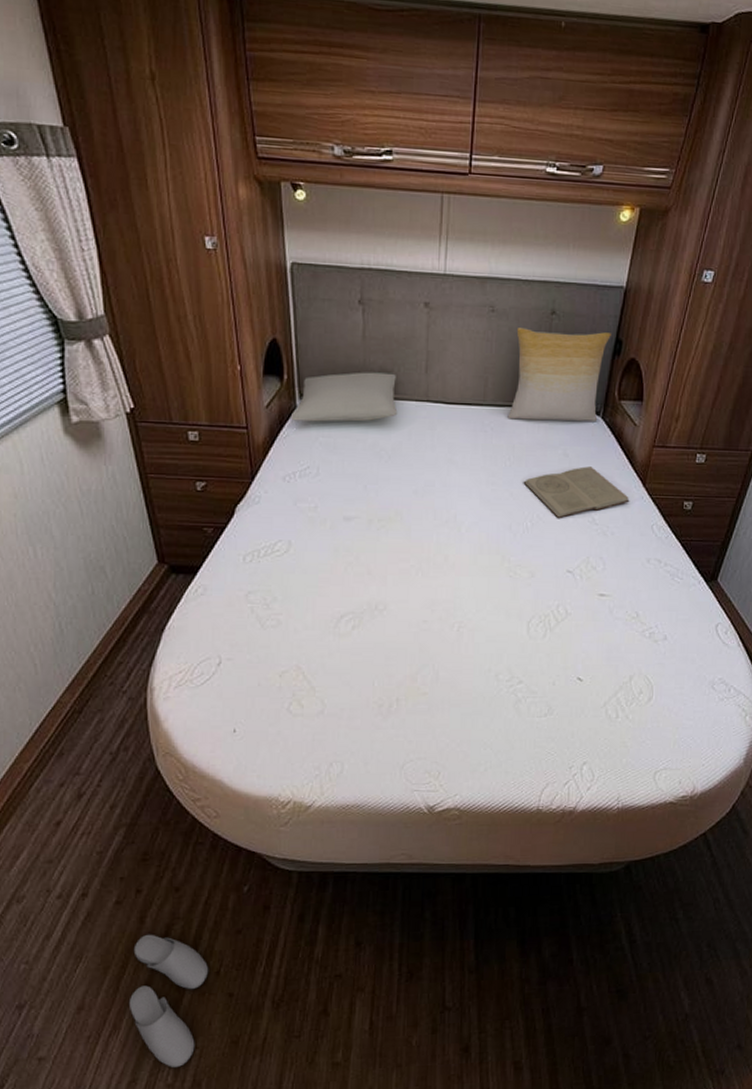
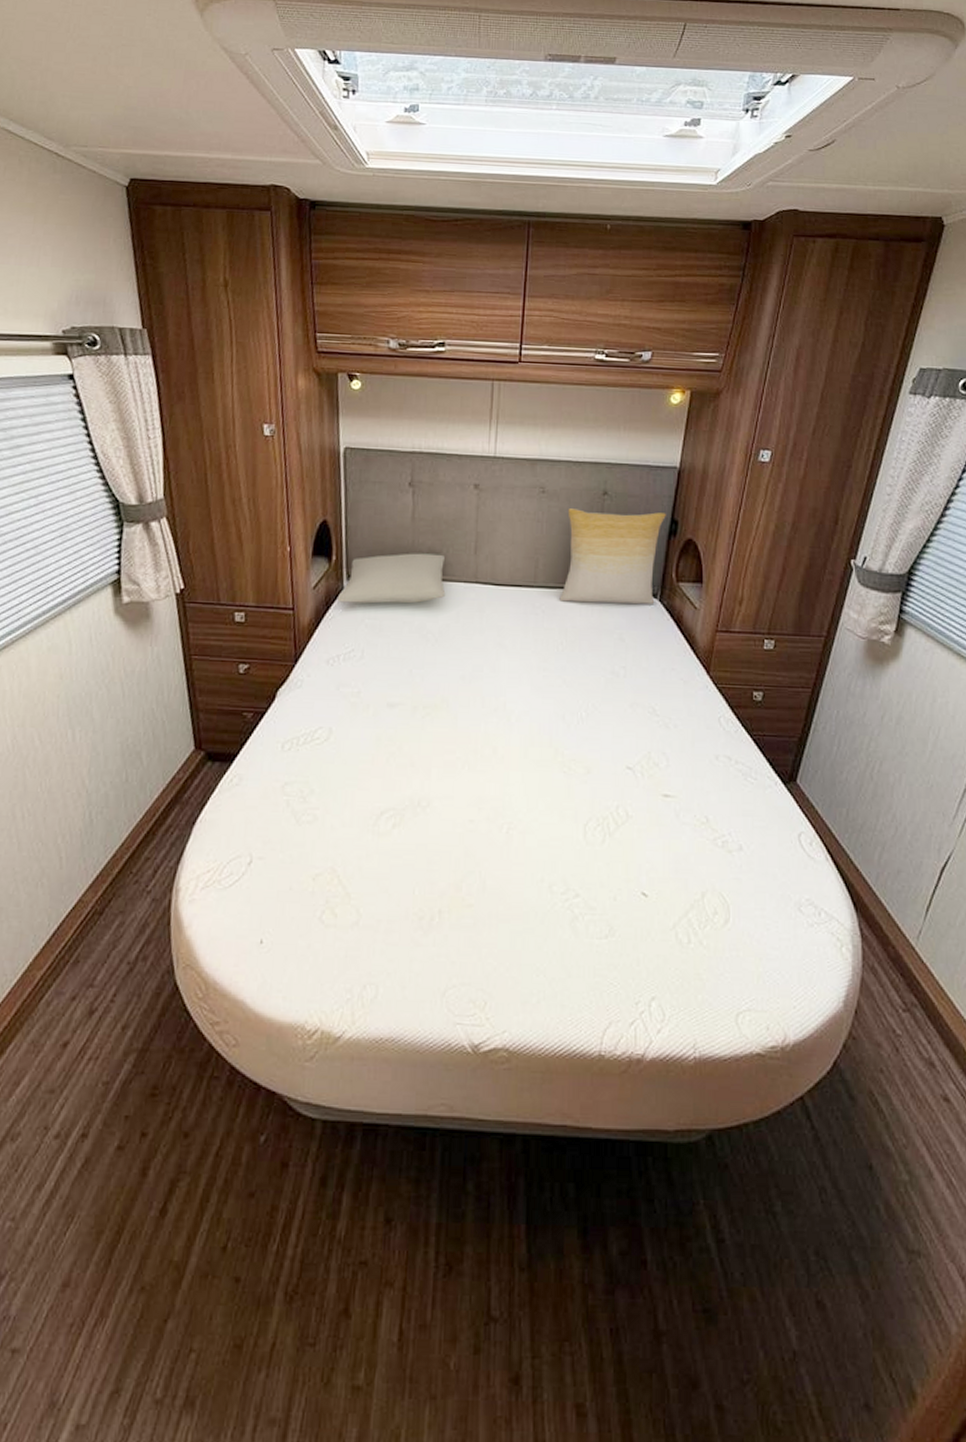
slippers: present [128,934,209,1067] -> none [120,1191,215,1376]
book: present [523,466,630,519] -> none [577,652,693,709]

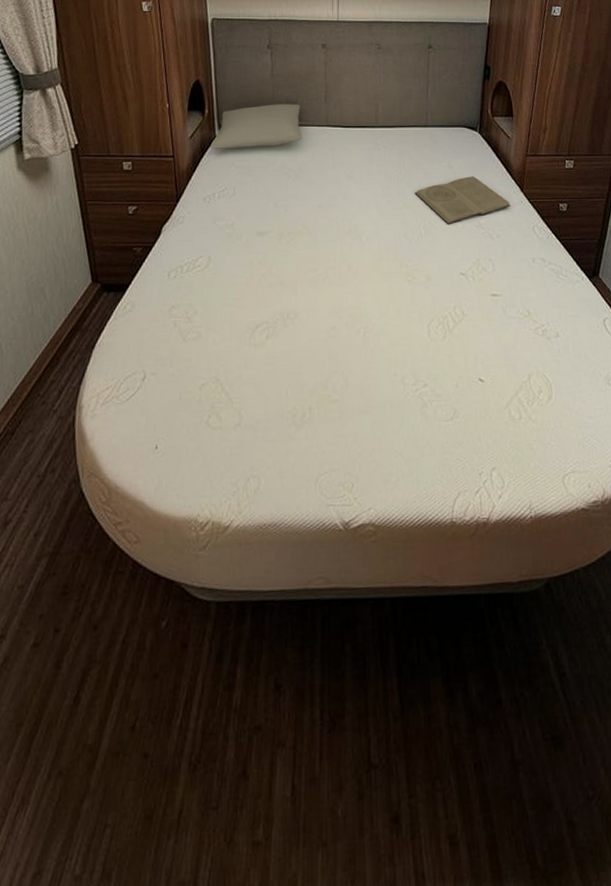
pillow: present [559,508,666,605] -> none [397,61,480,138]
book: none [577,652,693,709] -> present [414,176,511,225]

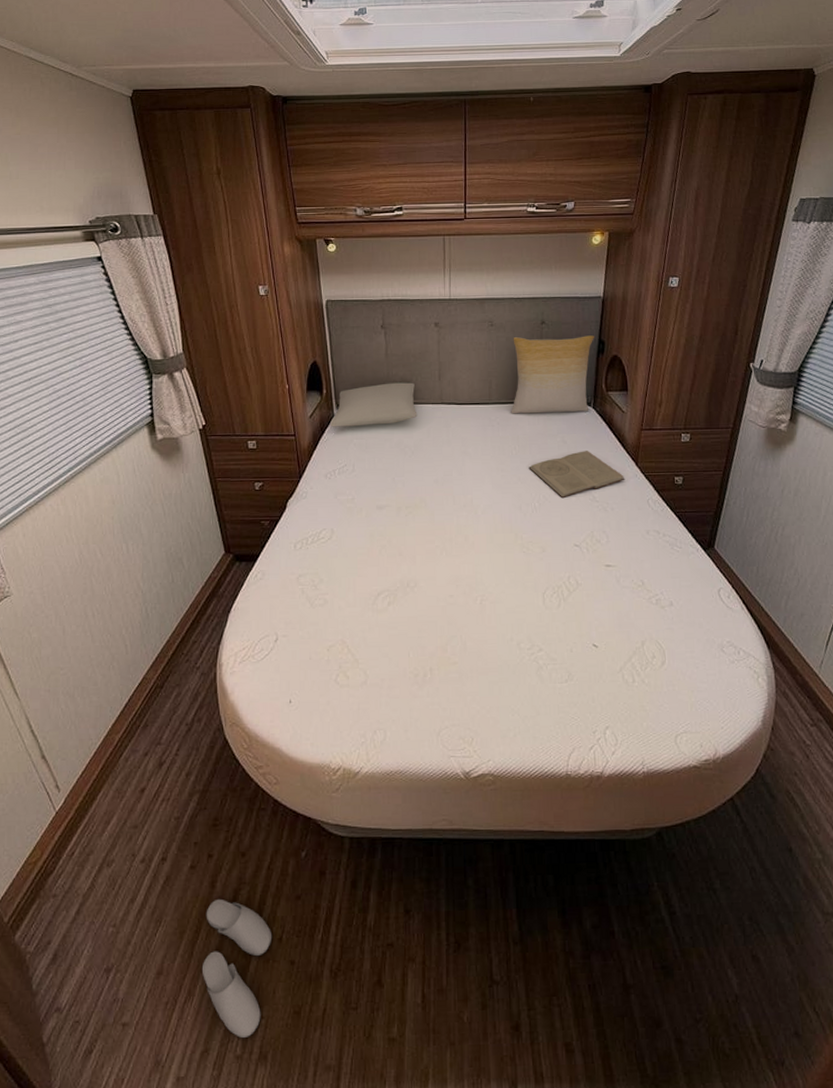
slippers: none [39,681,124,853] -> present [201,898,273,1038]
pillow: none [397,61,480,138] -> present [511,335,594,414]

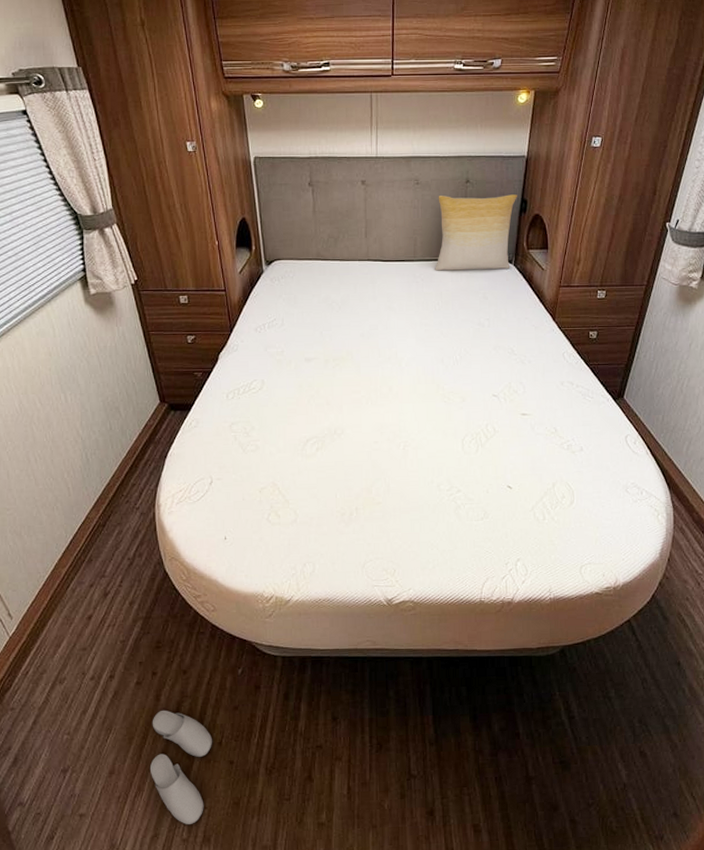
pillow: present [330,382,418,427] -> none [260,239,345,283]
book: present [528,451,625,499] -> none [451,306,543,352]

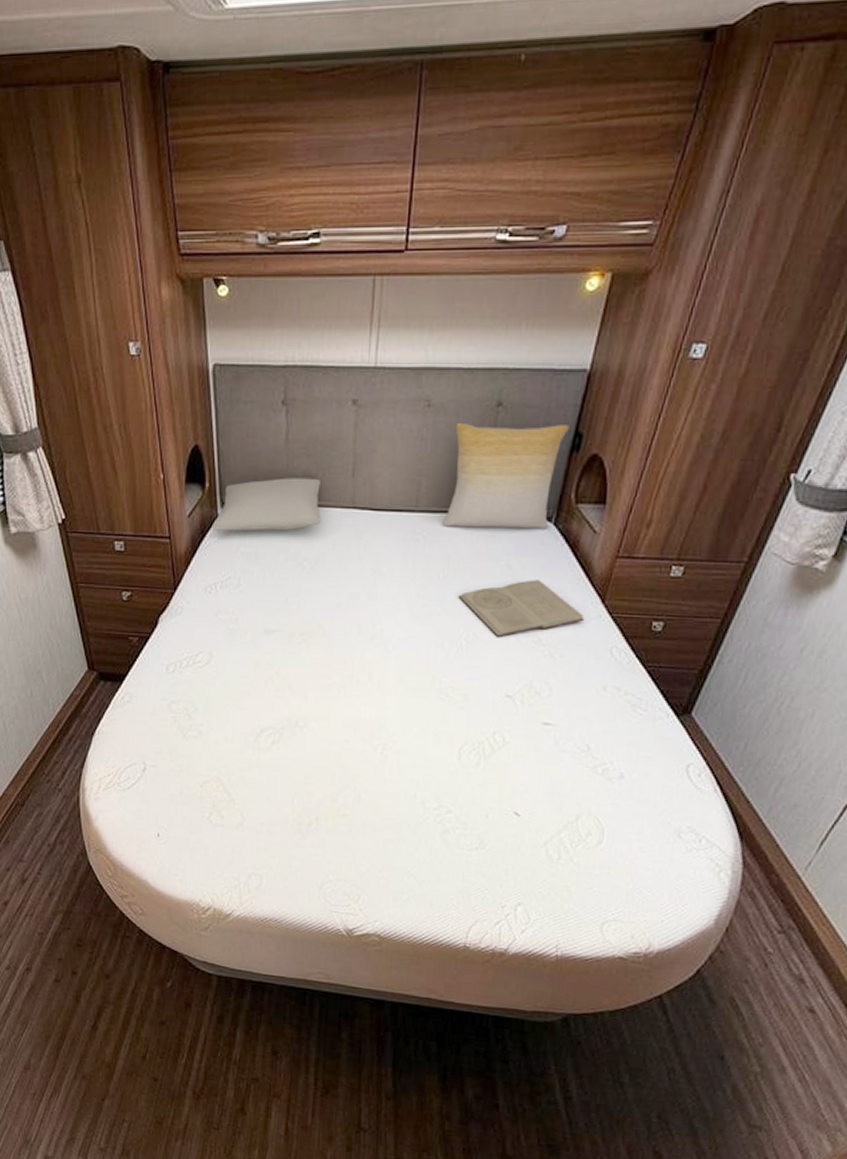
slippers: present [149,710,213,824] -> none [67,1012,136,1135]
pillow: none [260,239,345,283] -> present [213,477,322,531]
book: none [451,306,543,352] -> present [458,580,585,638]

